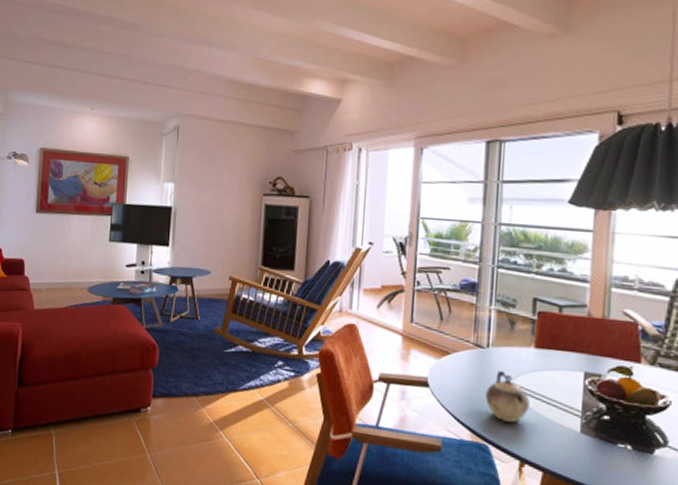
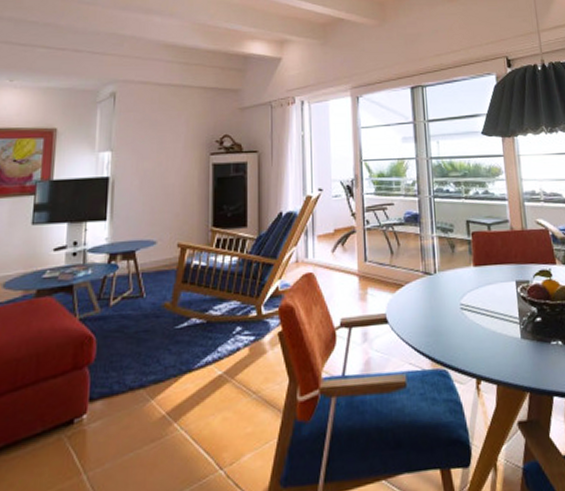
teapot: present [486,370,530,423] -> none [439,293,477,343]

